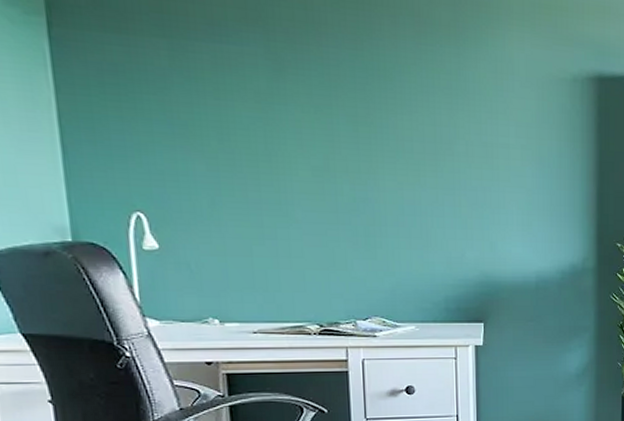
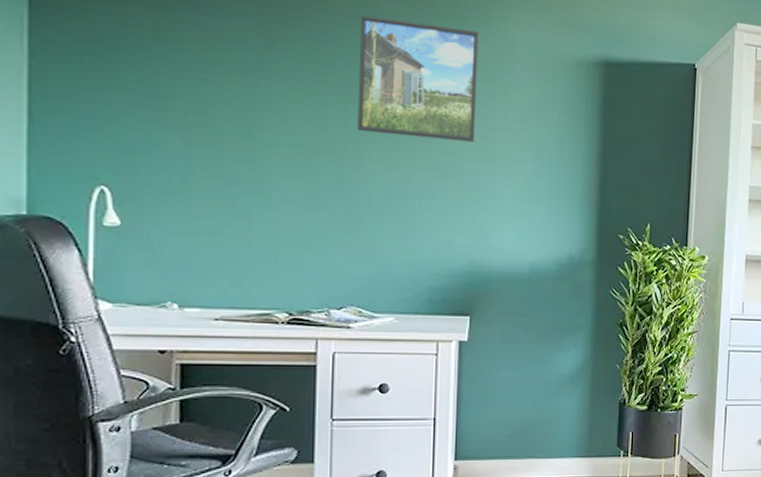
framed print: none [364,38,480,160] -> present [357,15,479,142]

